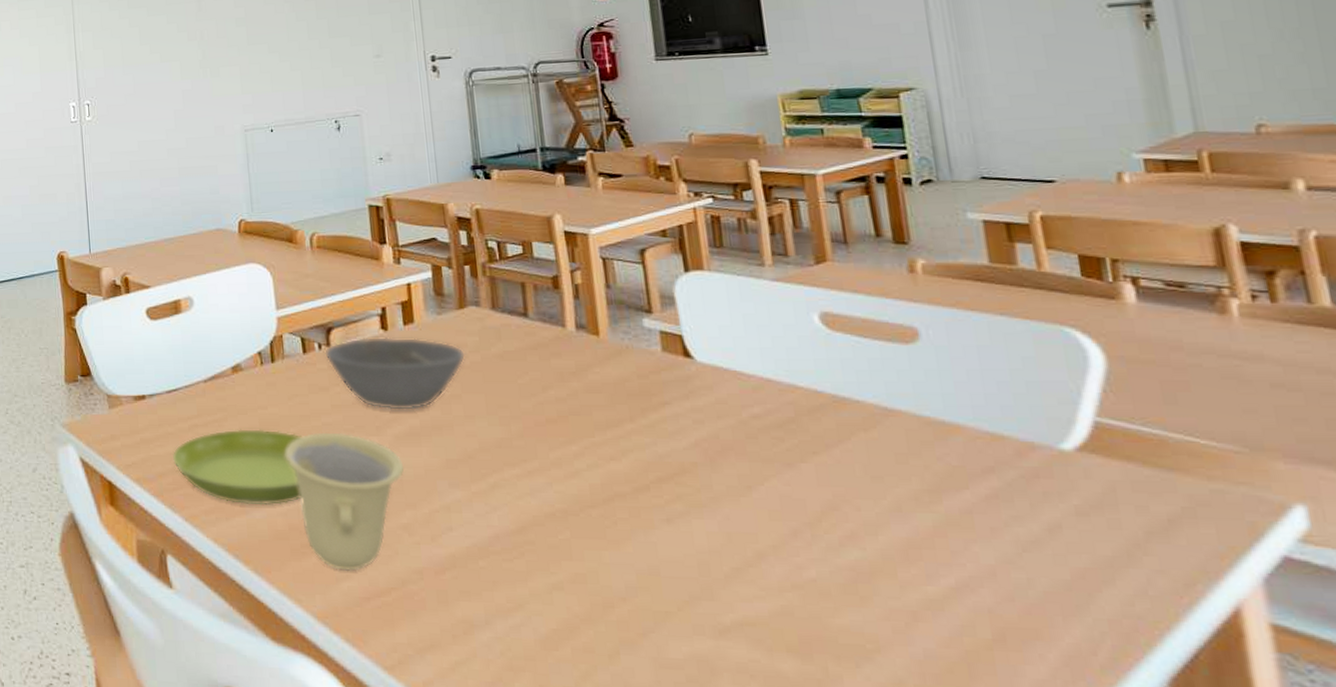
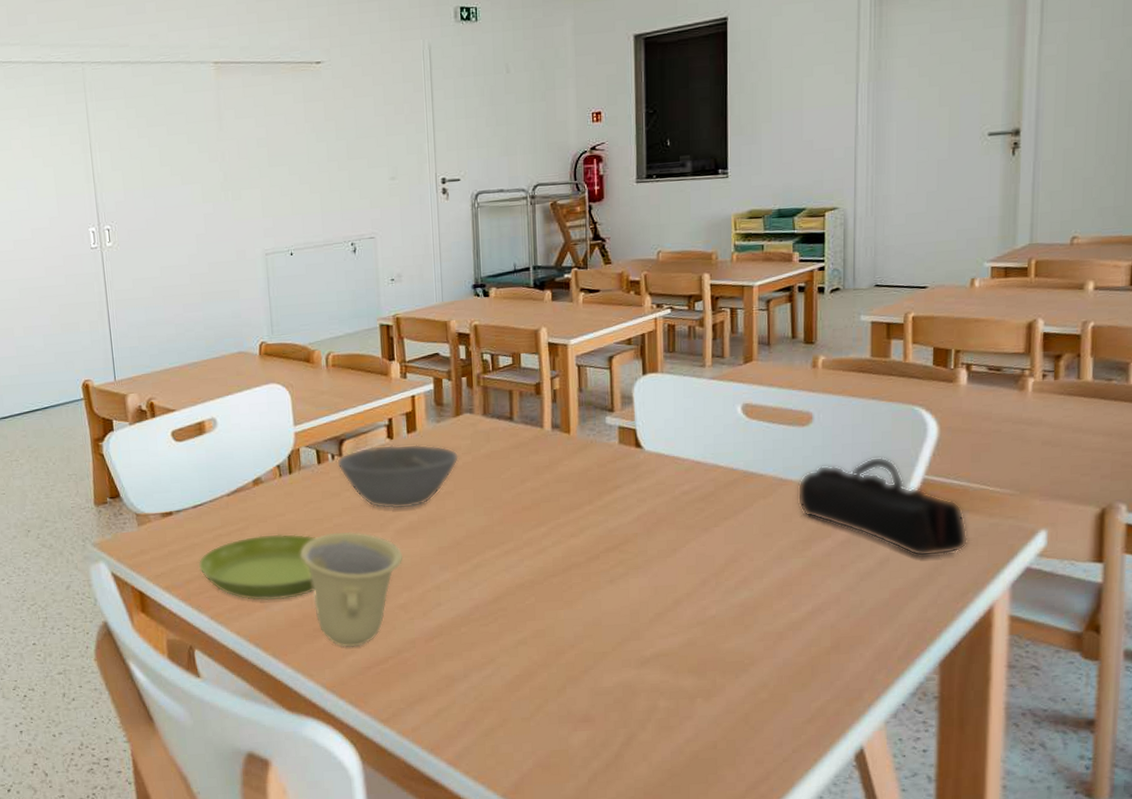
pencil case: none [910,388,1182,528] -> present [797,456,969,557]

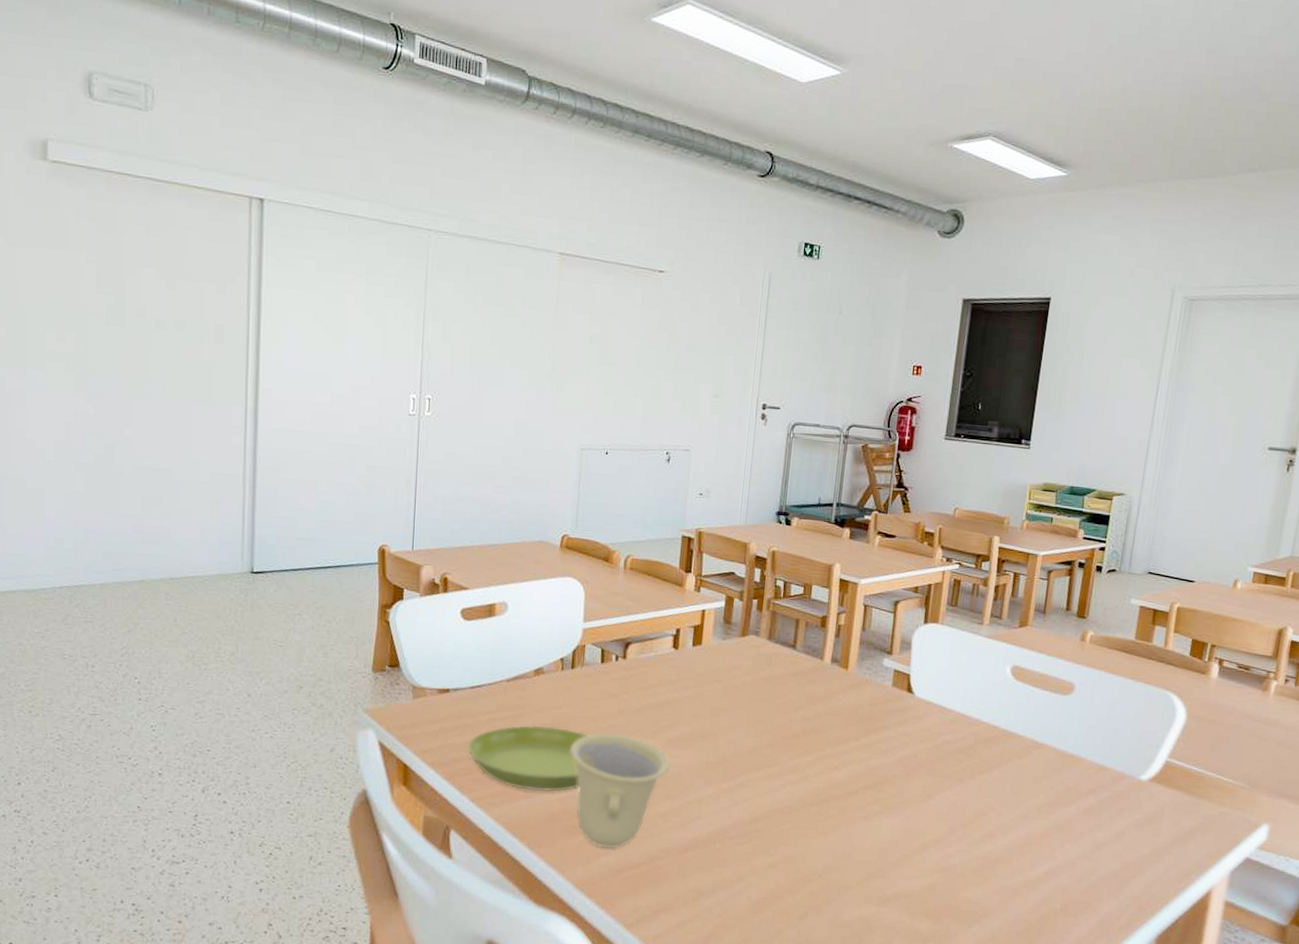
bowl: present [337,444,460,510] -> none [620,653,740,720]
pencil case: present [797,456,969,557] -> none [1049,734,1199,836]

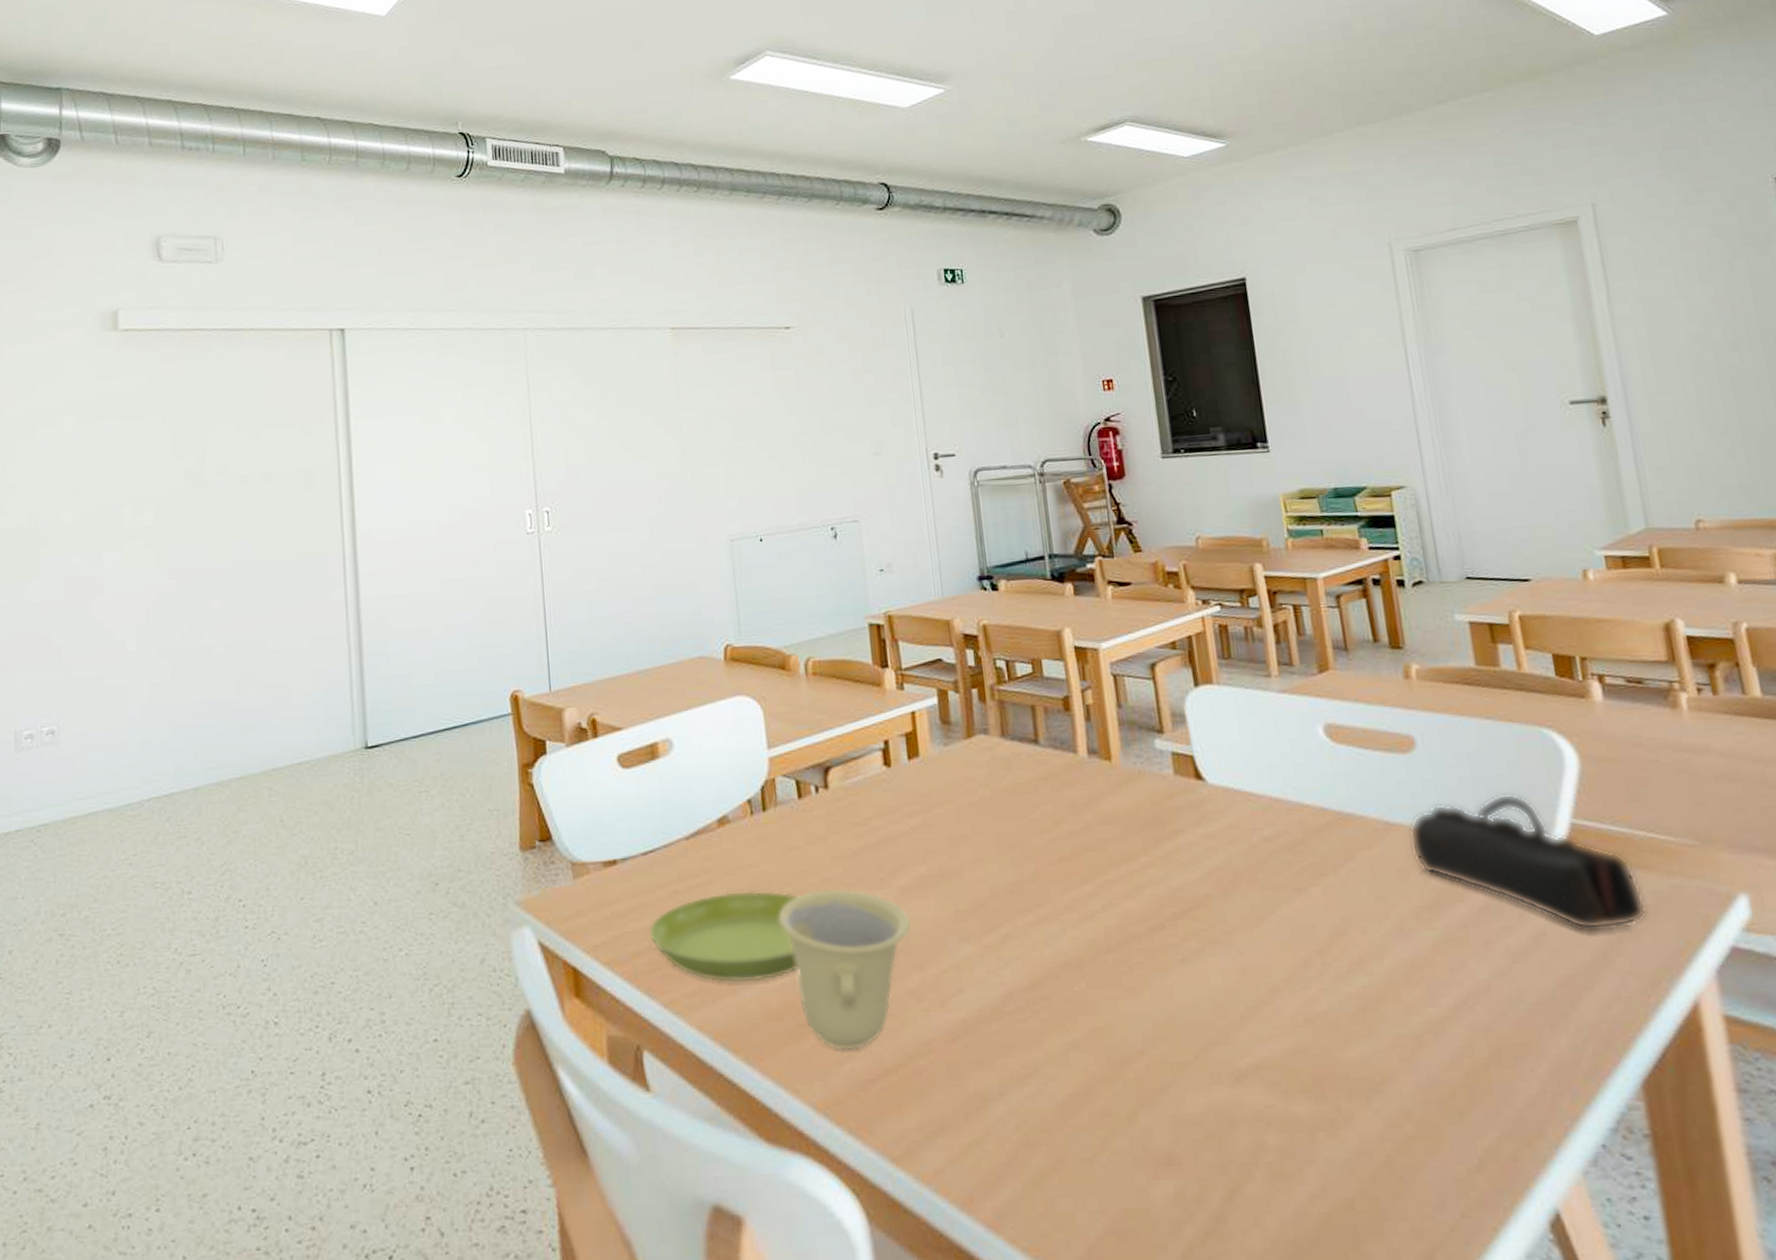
pencil case: none [1049,734,1199,836] -> present [1409,793,1647,931]

